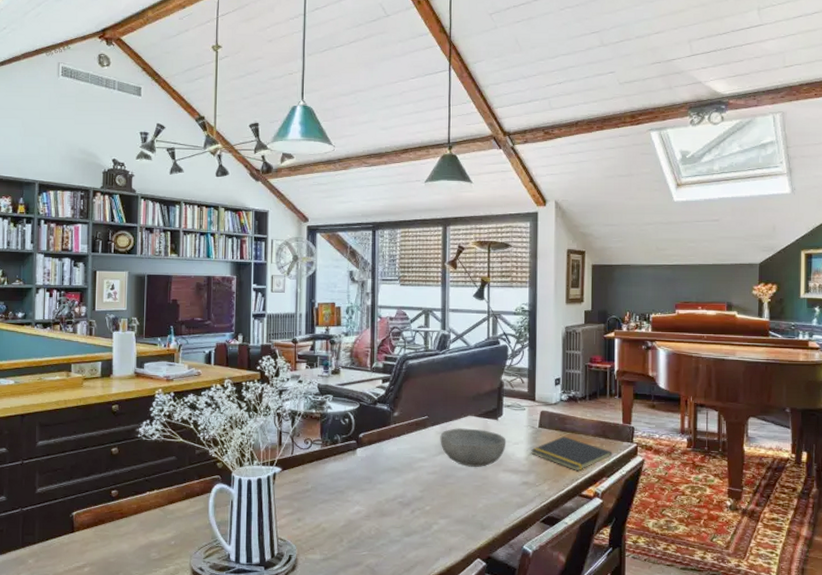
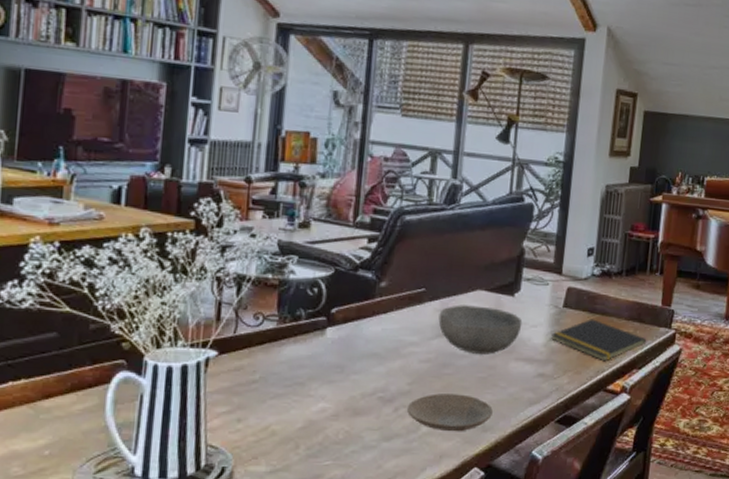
plate: none [421,499,488,530] -> present [406,393,493,432]

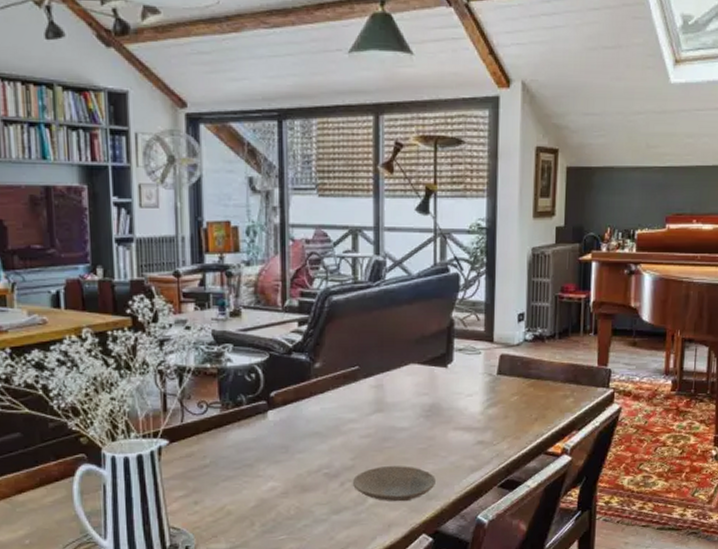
bowl: present [438,305,523,354] -> none [375,379,458,426]
notepad: present [551,319,647,362] -> none [488,384,585,425]

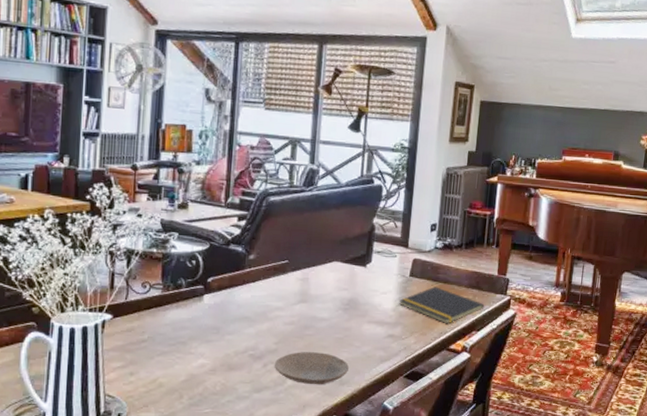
notepad: none [488,384,585,425] -> present [399,286,485,324]

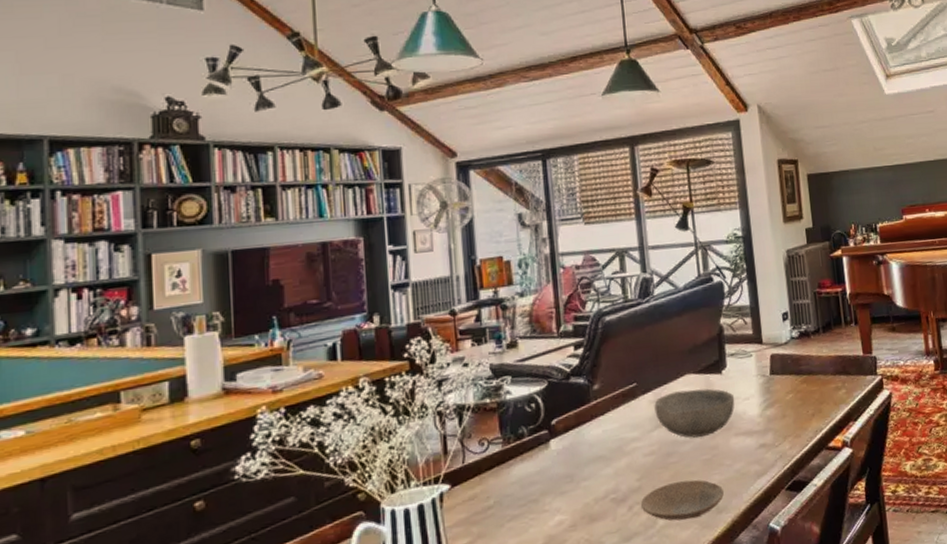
bowl: none [300,274,374,318] -> present [654,388,735,438]
notepad: present [399,286,485,324] -> none [765,380,857,420]

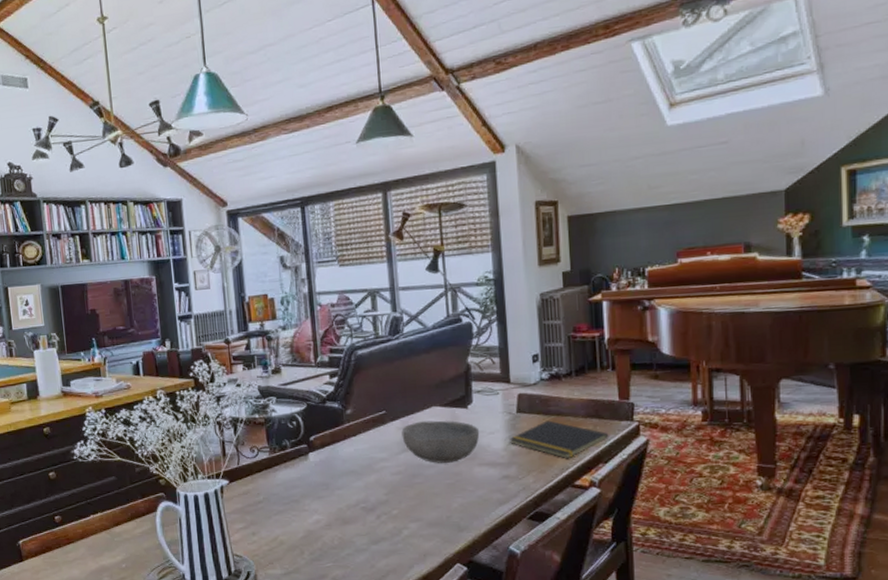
plate: present [640,480,724,521] -> none [387,500,465,533]
notepad: none [765,380,857,420] -> present [510,420,609,459]

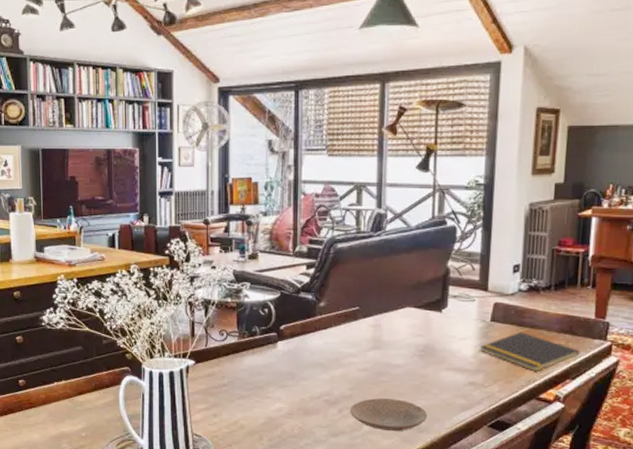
plate: none [387,500,465,533] -> present [349,398,427,432]
bowl: present [401,420,480,463] -> none [372,321,451,365]

